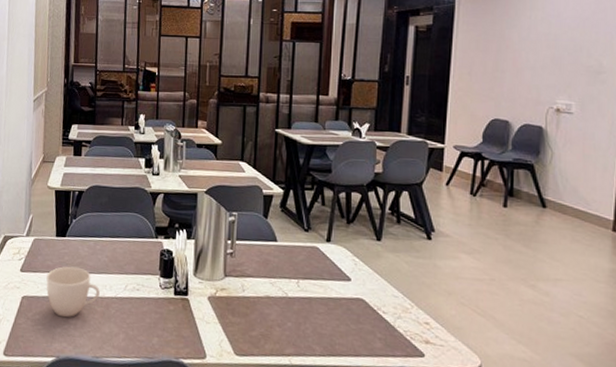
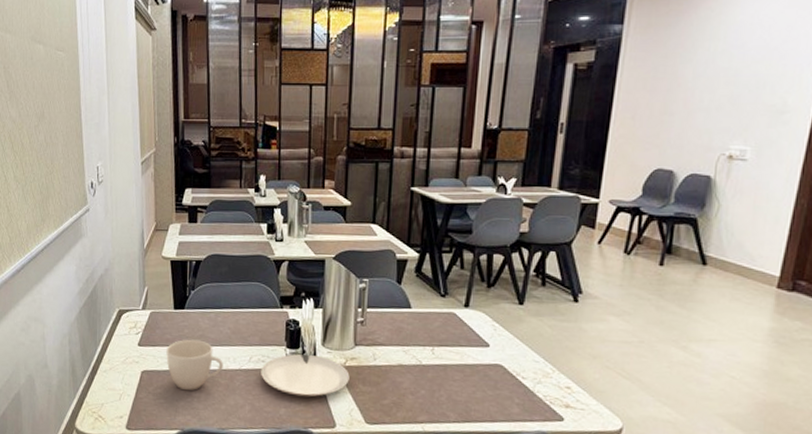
plate: none [135,283,220,327] -> present [261,354,350,398]

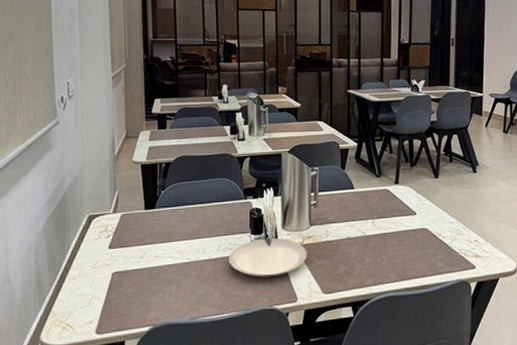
cup: present [166,339,223,391] -> none [137,236,193,287]

